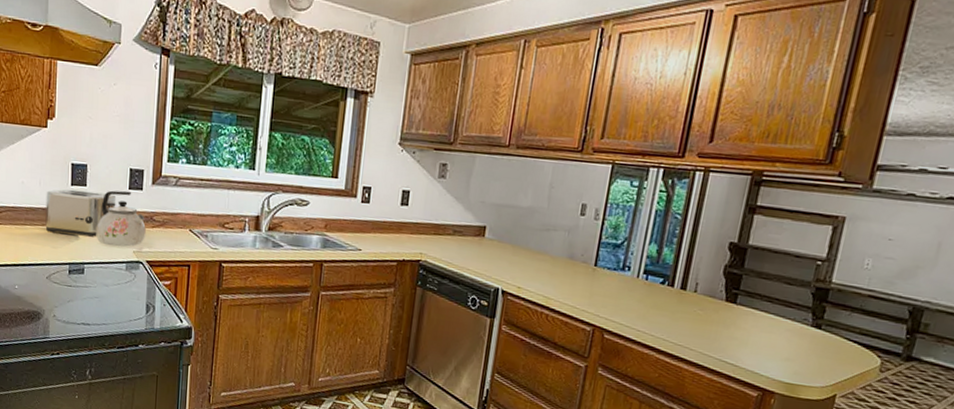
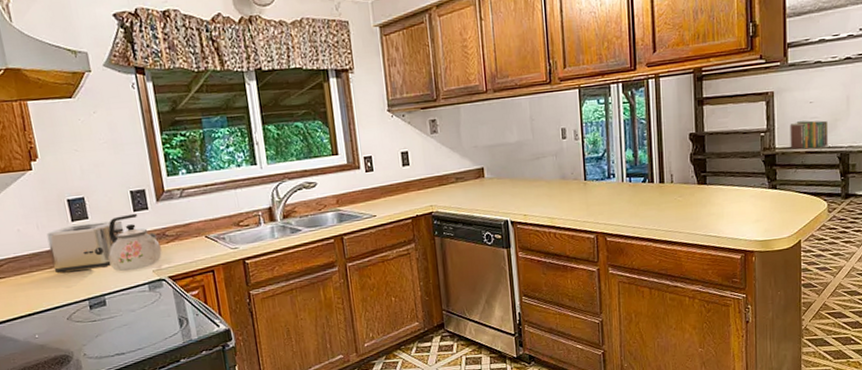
books: none [850,258,906,296] -> present [790,120,828,150]

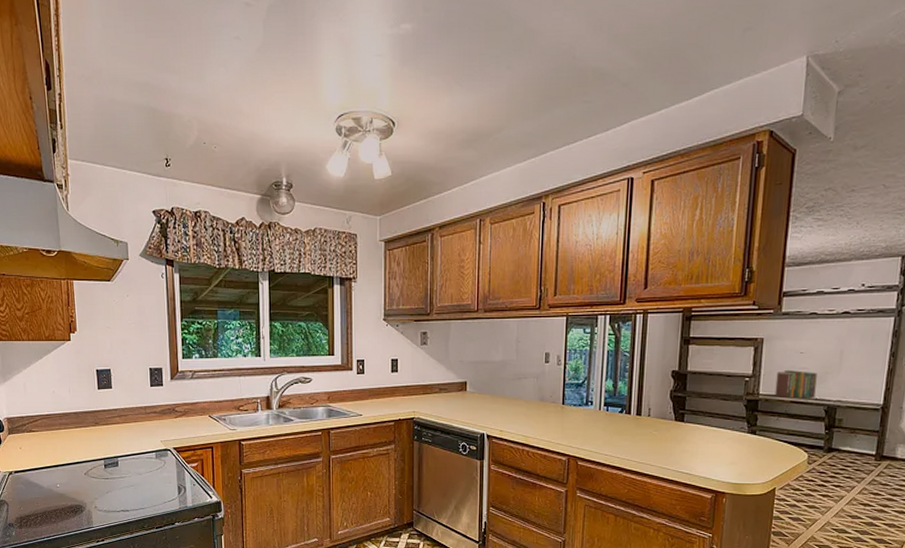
toaster: present [46,220,125,274] -> none [76,393,141,433]
kettle: present [107,213,163,272] -> none [124,388,171,439]

